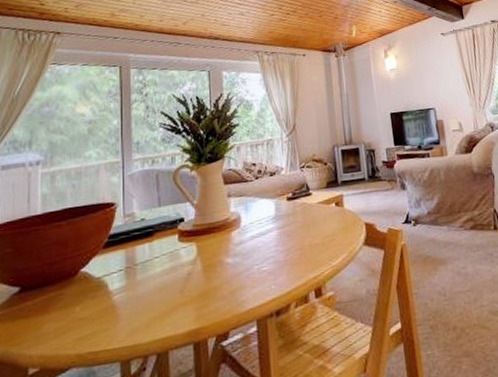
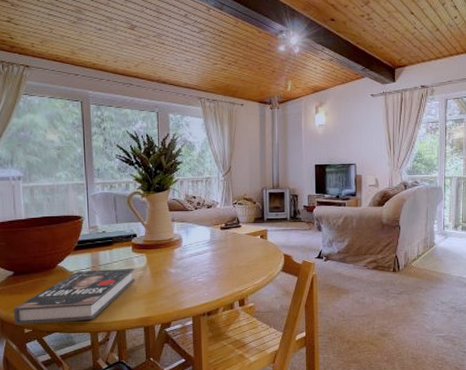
book: none [15,263,182,365] -> present [14,268,135,325]

